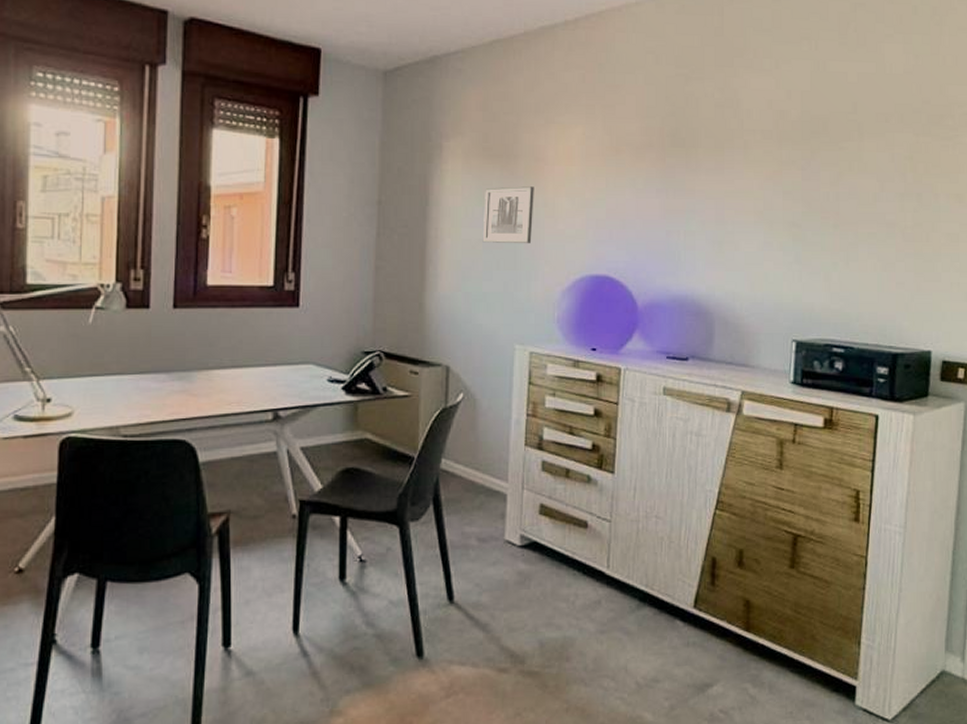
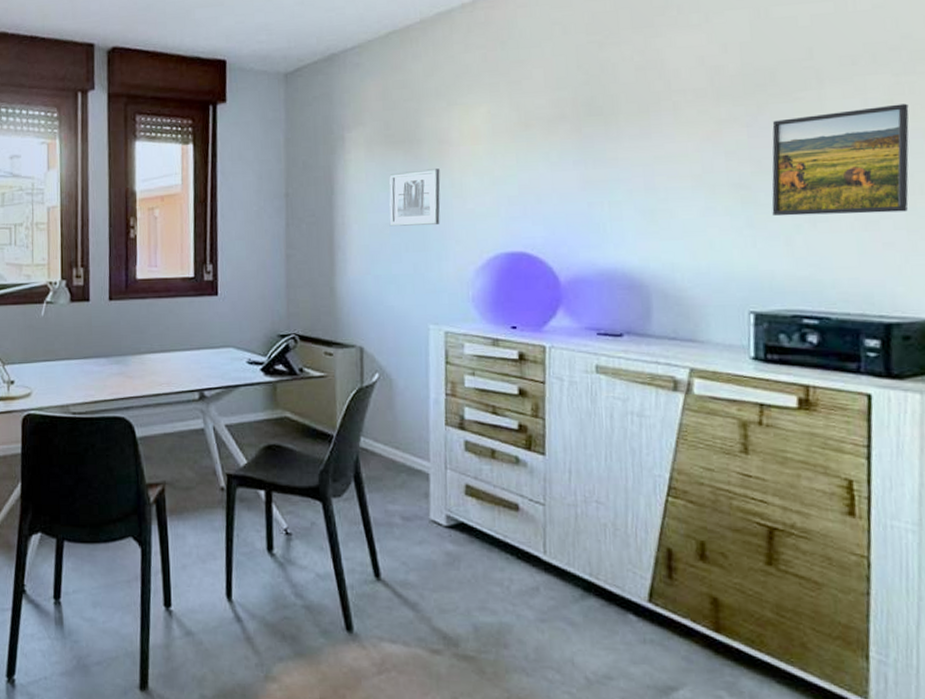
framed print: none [816,161,923,256] -> present [771,103,909,216]

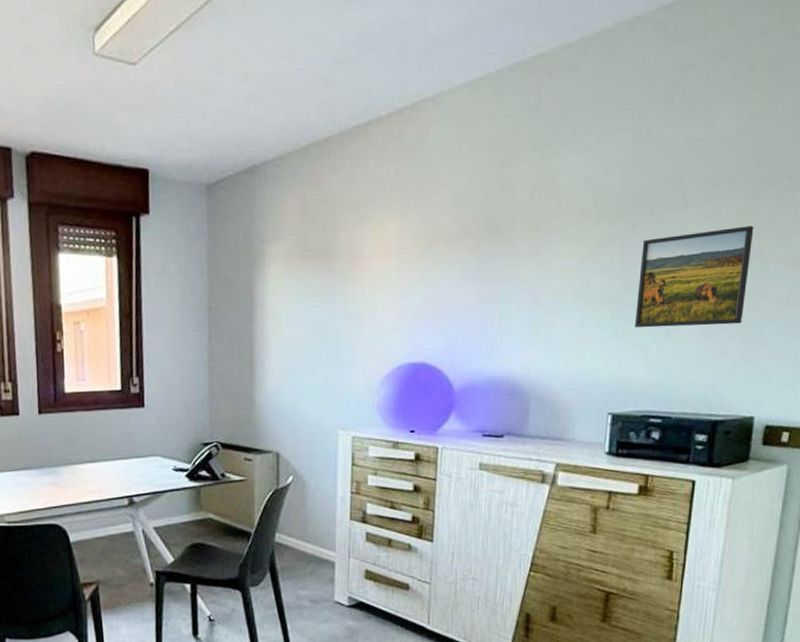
wall art: present [389,168,441,227] -> none [305,283,353,339]

